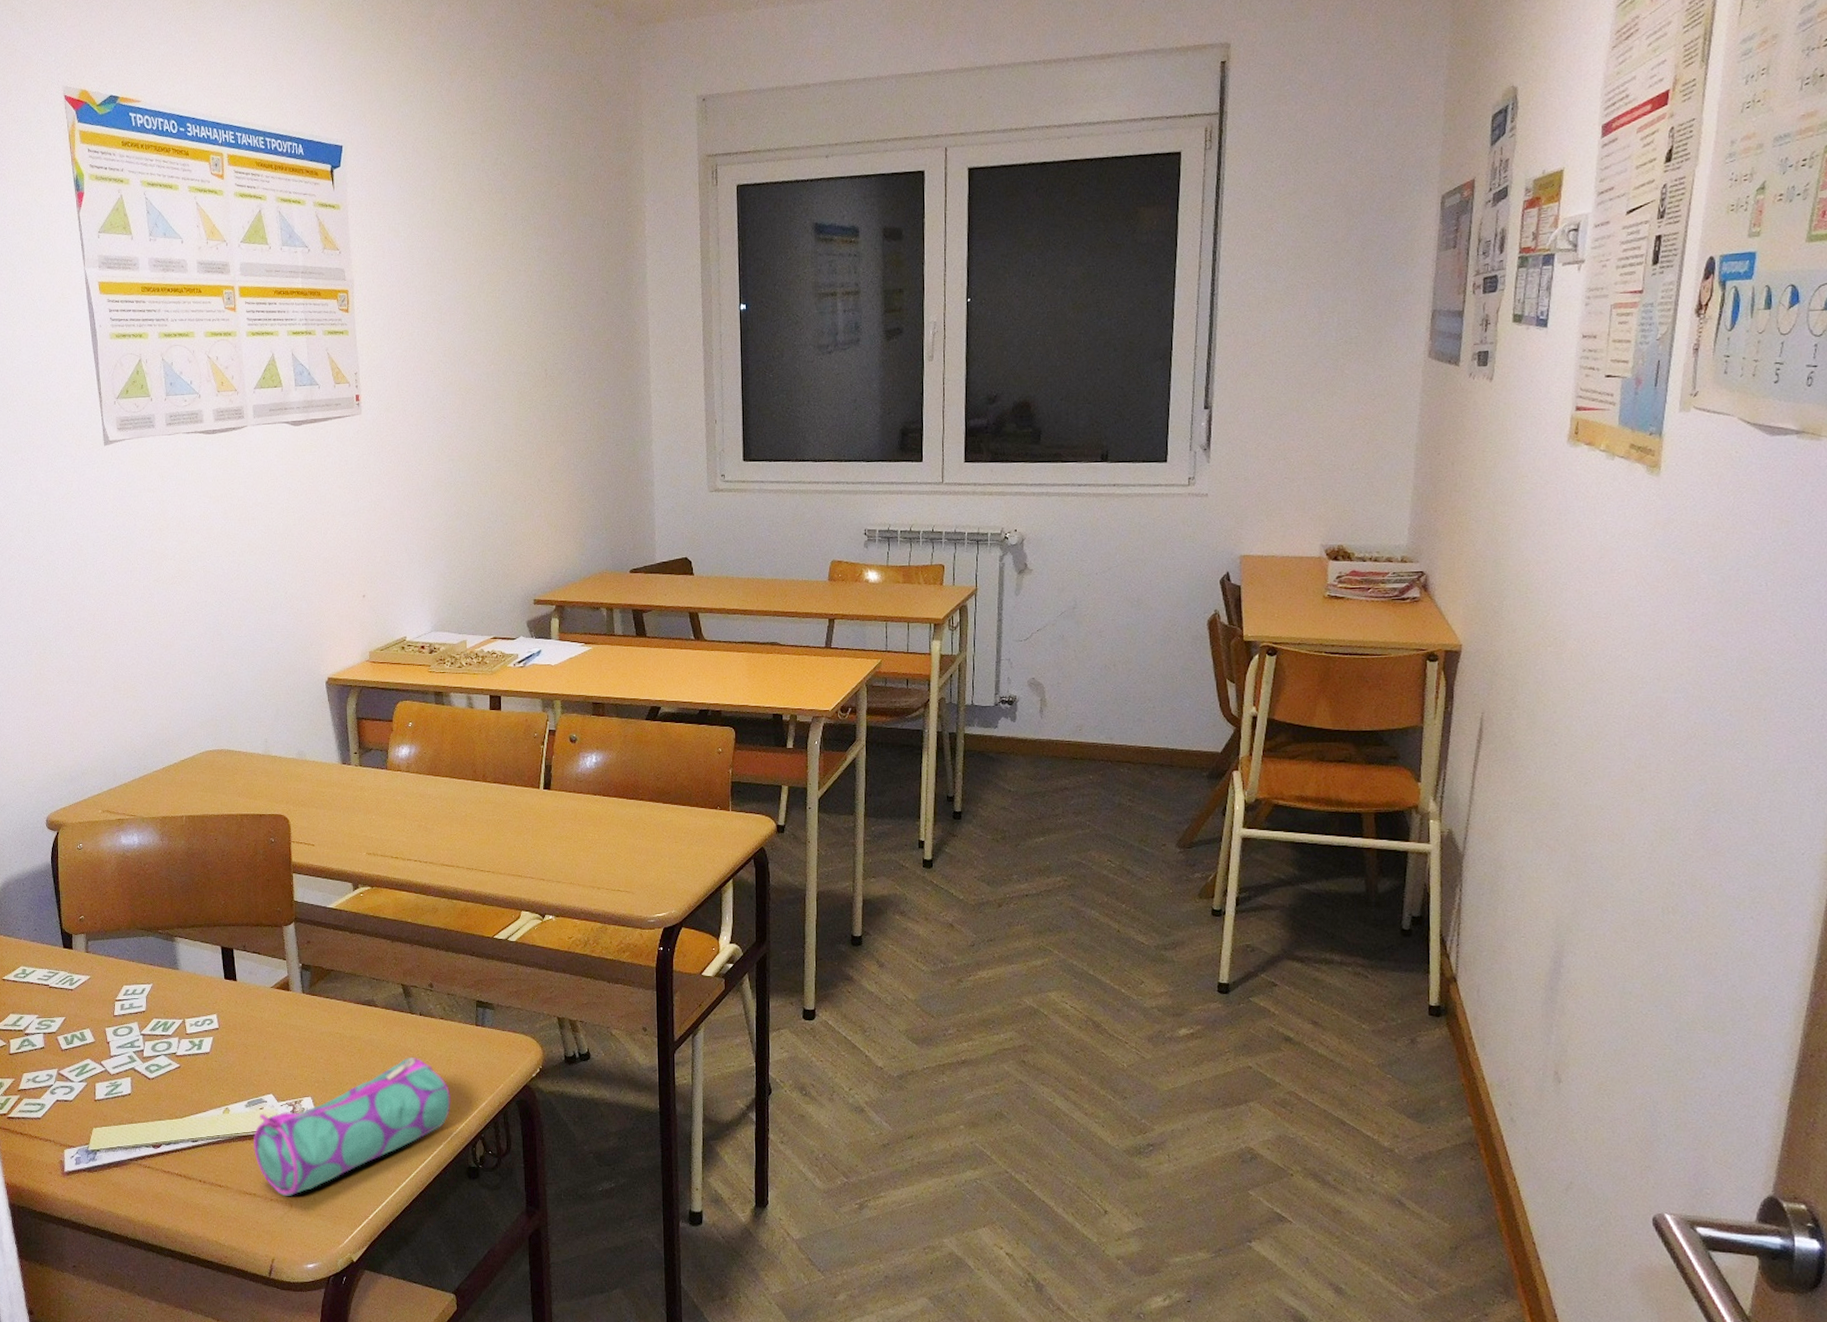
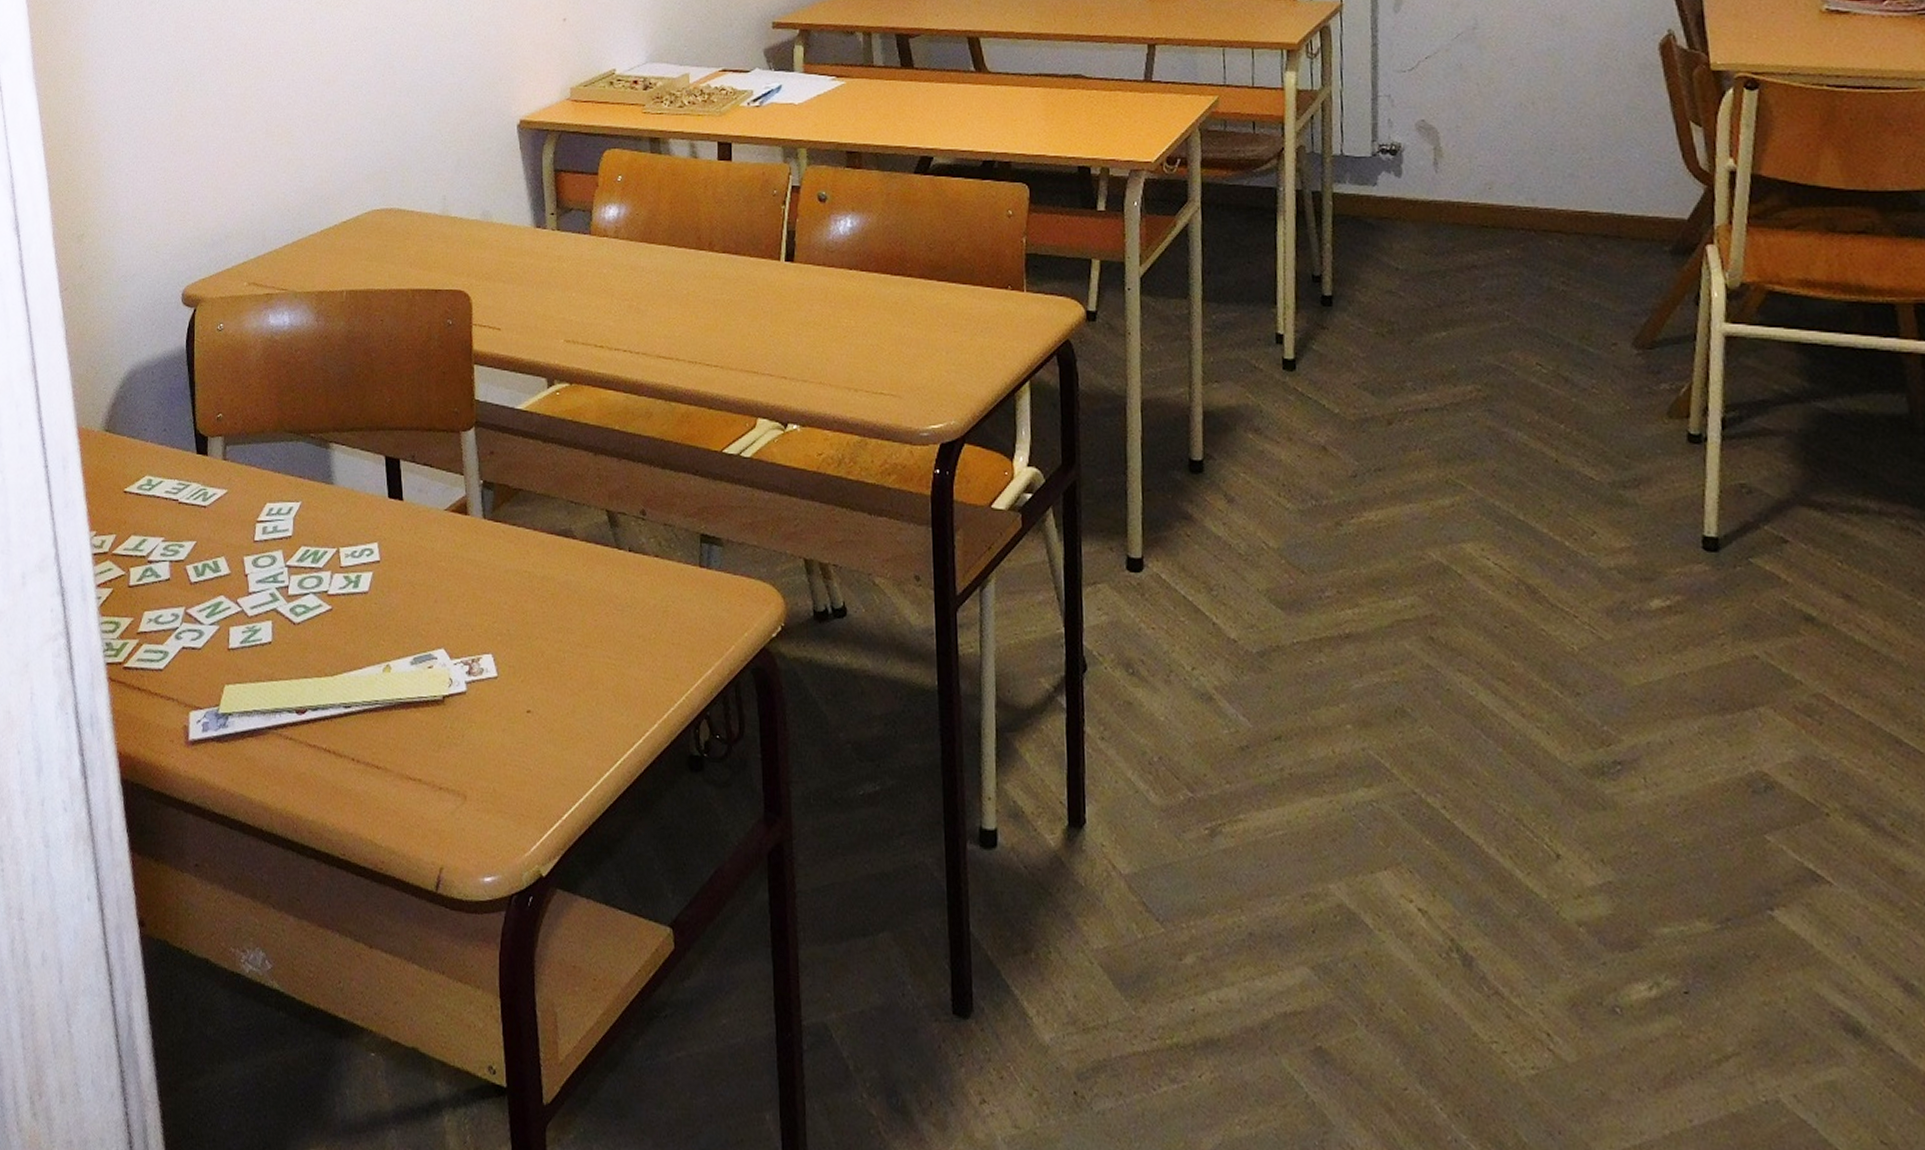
pencil case: present [253,1056,451,1196] -> none [419,605,668,785]

